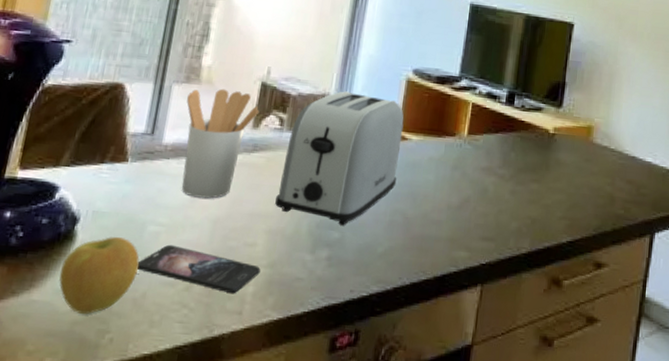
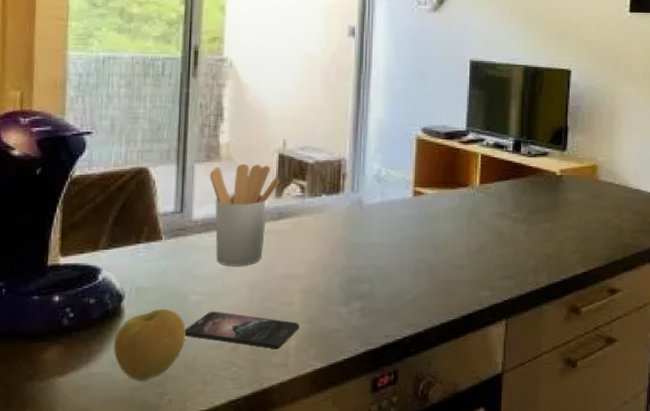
toaster: present [275,91,404,226] -> none [306,155,418,278]

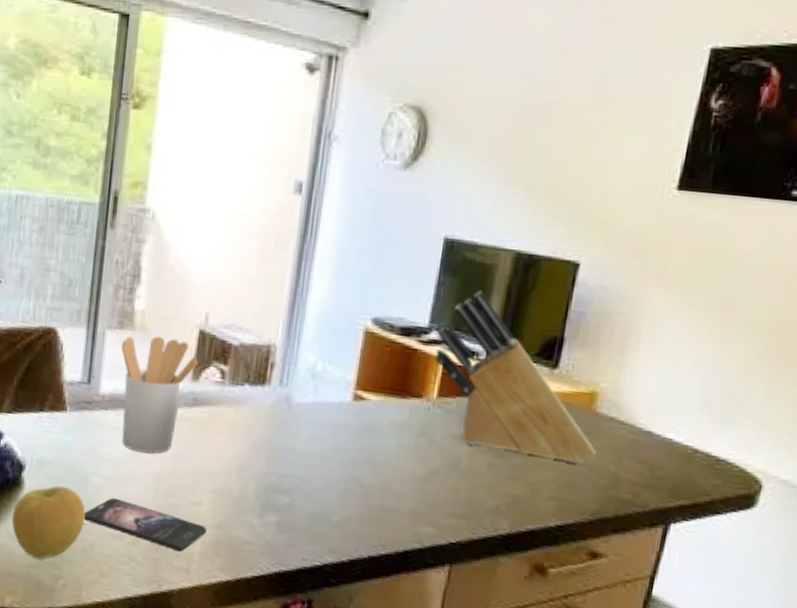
knife block: none [472,98,603,222] -> present [435,290,596,464]

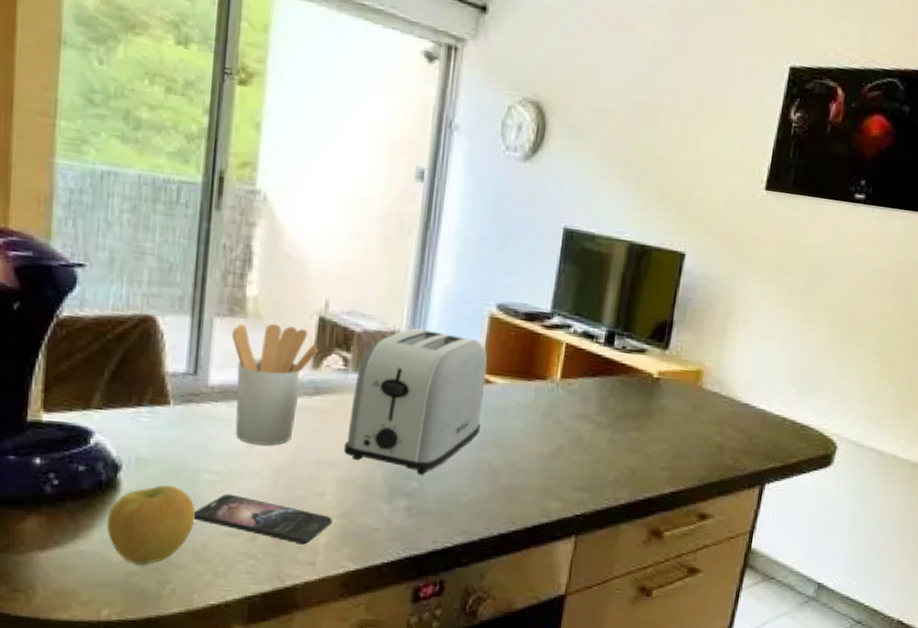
toaster: none [219,342,362,490] -> present [344,328,488,475]
knife block: present [435,290,596,464] -> none [558,278,703,436]

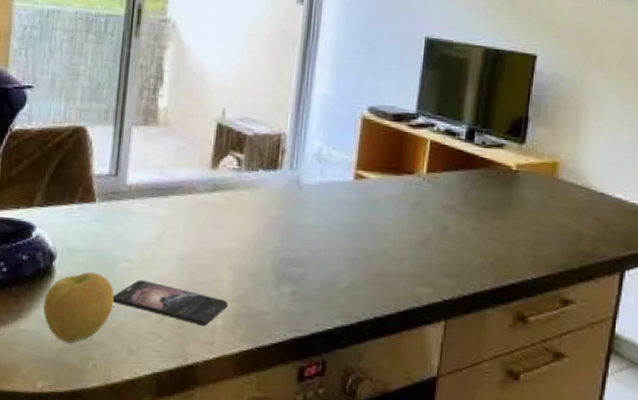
utensil holder: present [232,323,319,445] -> none [146,130,217,237]
toaster: present [344,328,488,475] -> none [238,130,361,262]

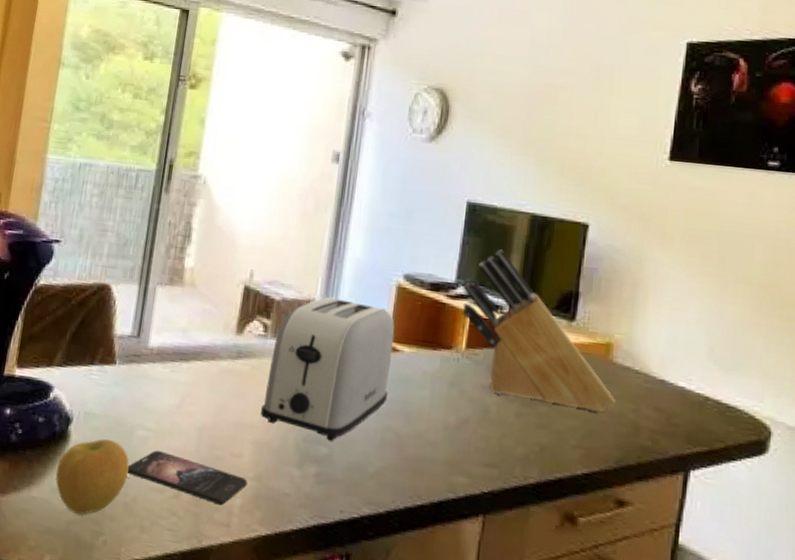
toaster: none [238,130,361,262] -> present [261,297,395,441]
knife block: none [422,81,561,224] -> present [462,249,615,412]

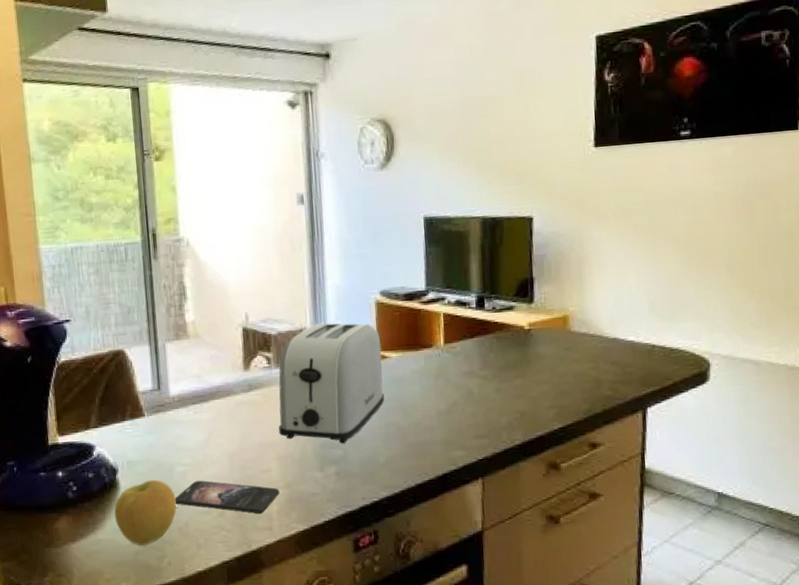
knife block: present [462,249,615,412] -> none [432,253,577,377]

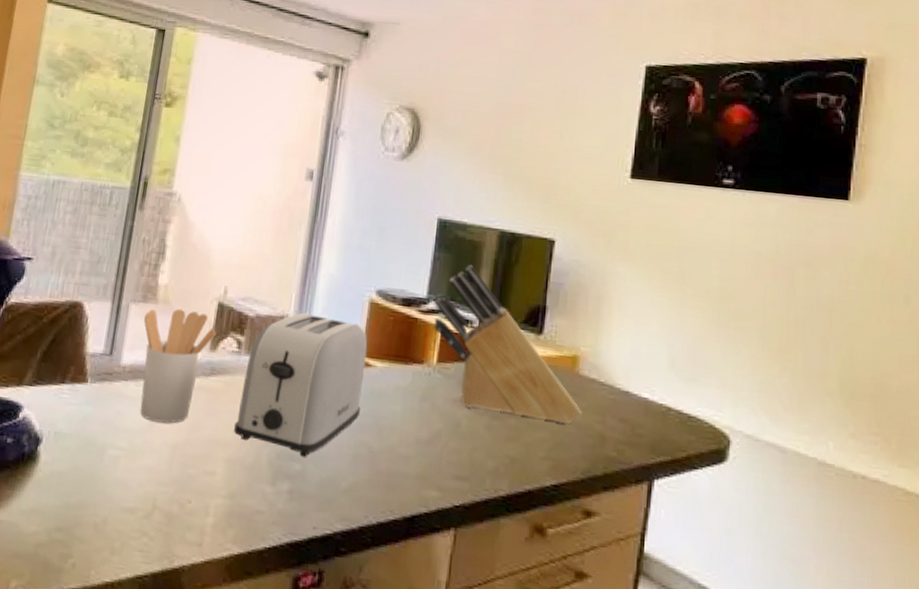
apple: present [114,479,177,545] -> none [23,458,100,537]
smartphone: present [174,480,280,514] -> none [97,469,220,525]
utensil holder: none [181,339,247,438] -> present [140,308,217,423]
knife block: none [432,253,577,377] -> present [433,265,582,424]

